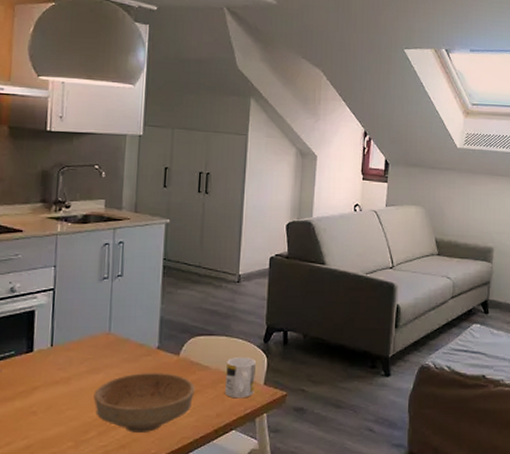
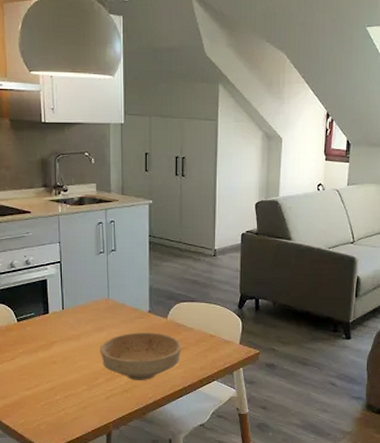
mug: present [224,357,256,399] -> none [206,321,232,355]

